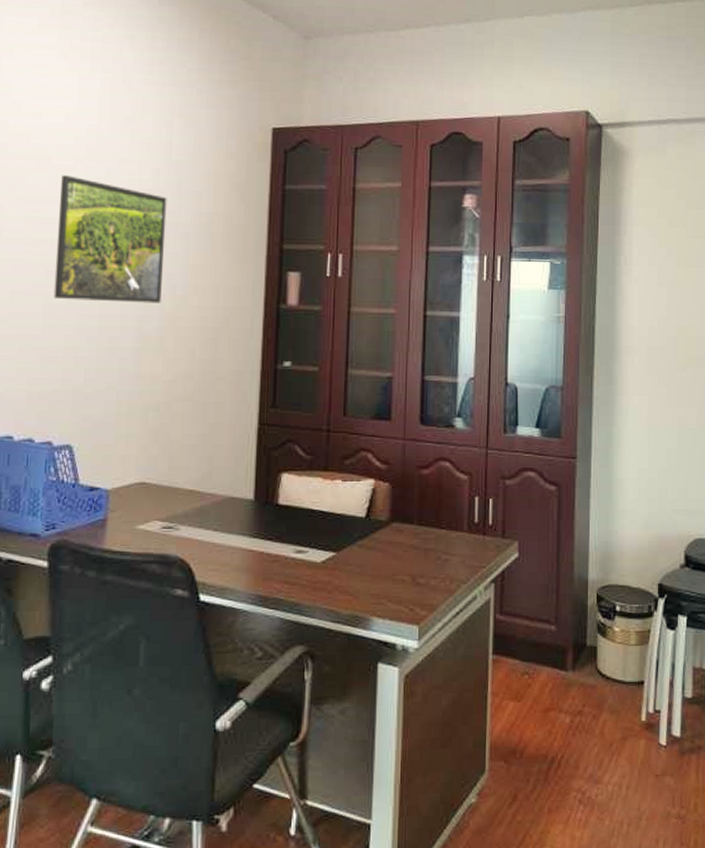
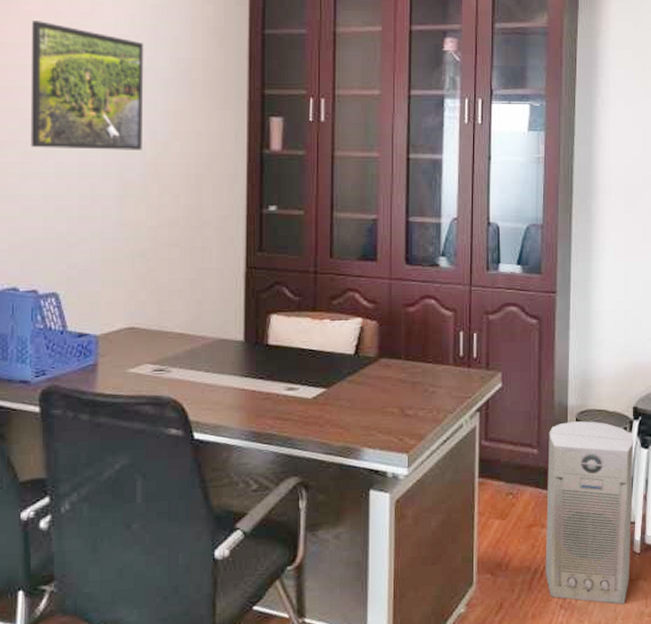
air purifier: none [563,597,659,803] -> present [545,421,634,605]

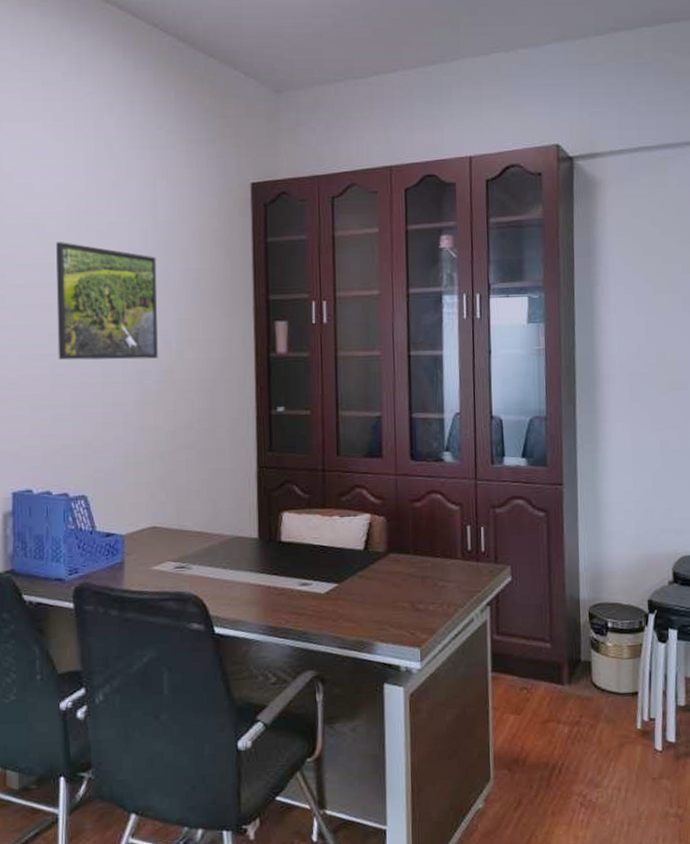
air purifier: present [545,421,634,605] -> none [561,614,652,804]

